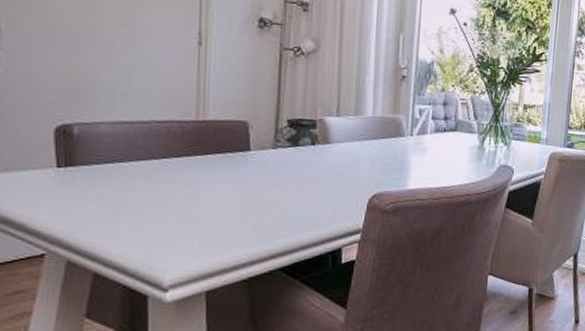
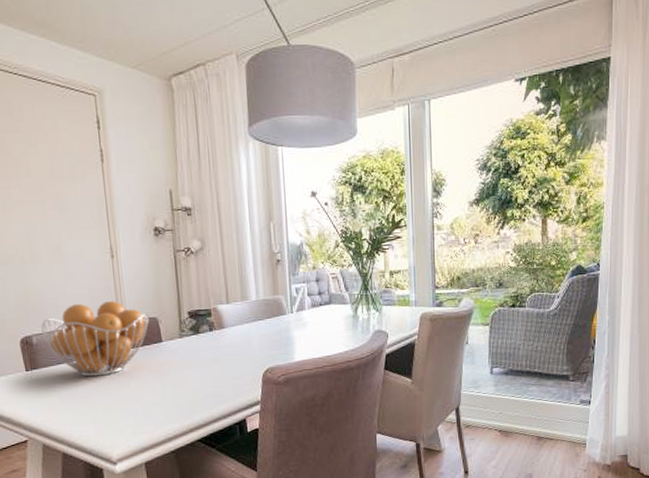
fruit basket: none [89,93,238,183] -> present [41,301,149,377]

